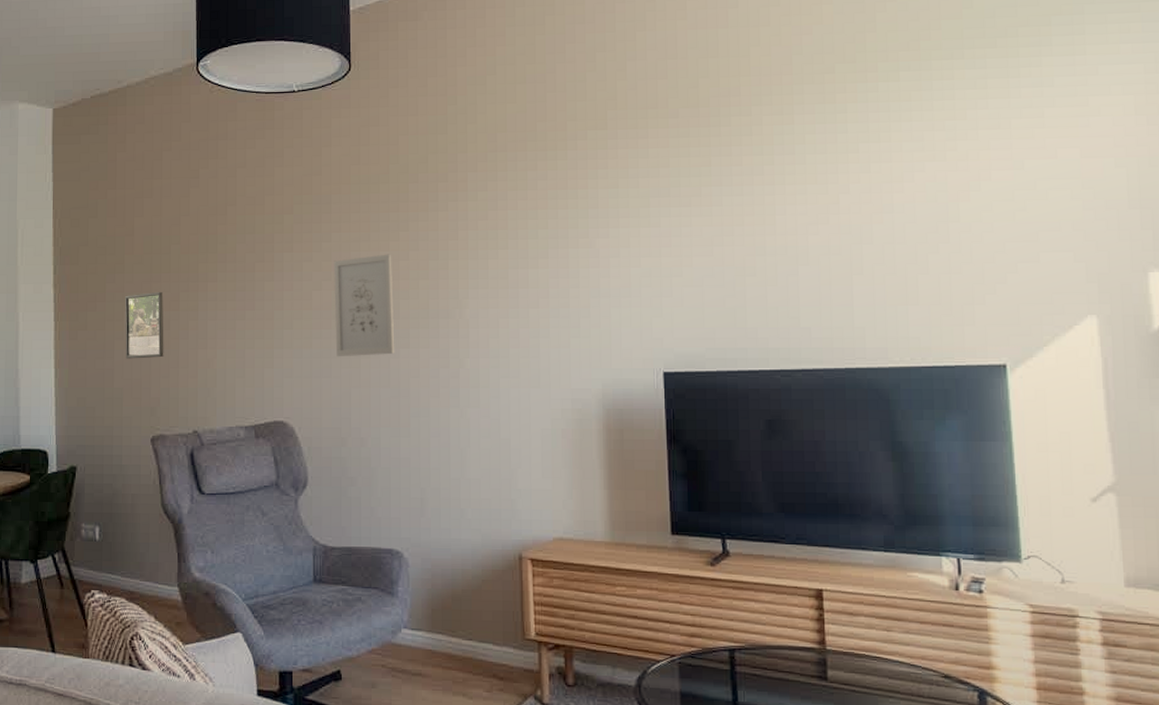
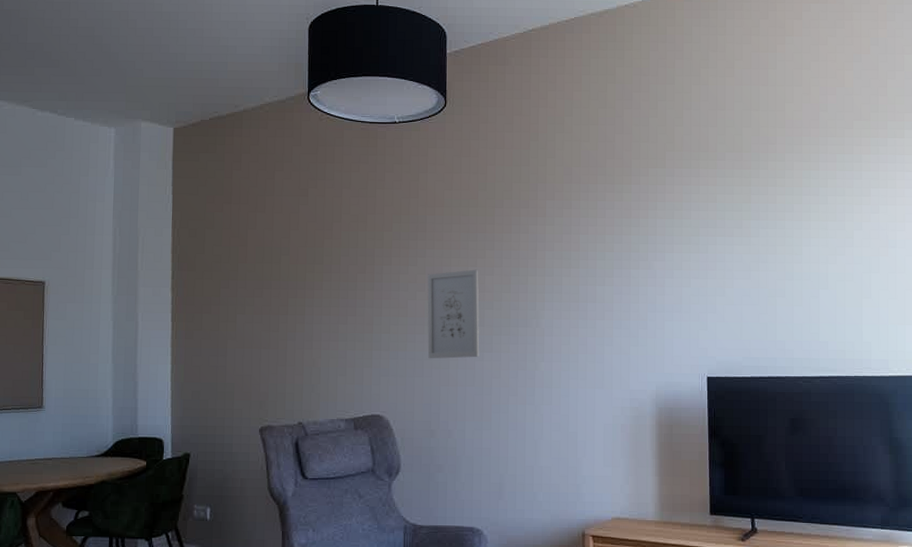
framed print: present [125,291,164,359] -> none [237,297,274,357]

